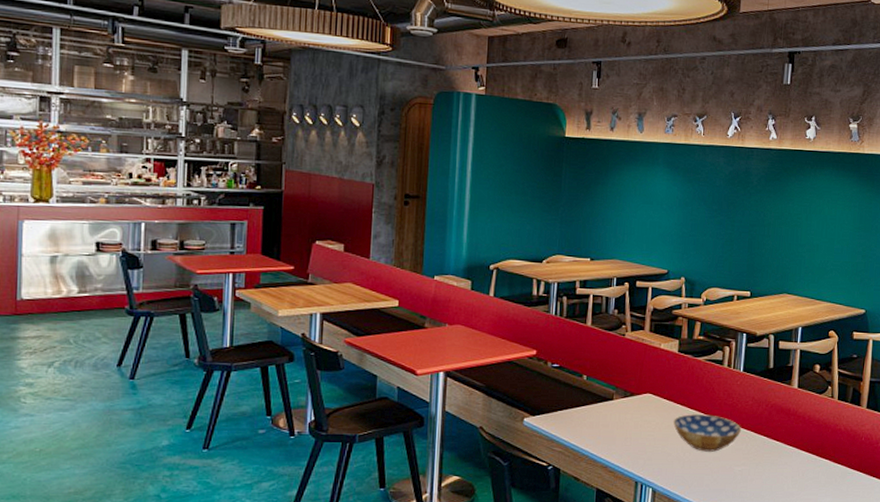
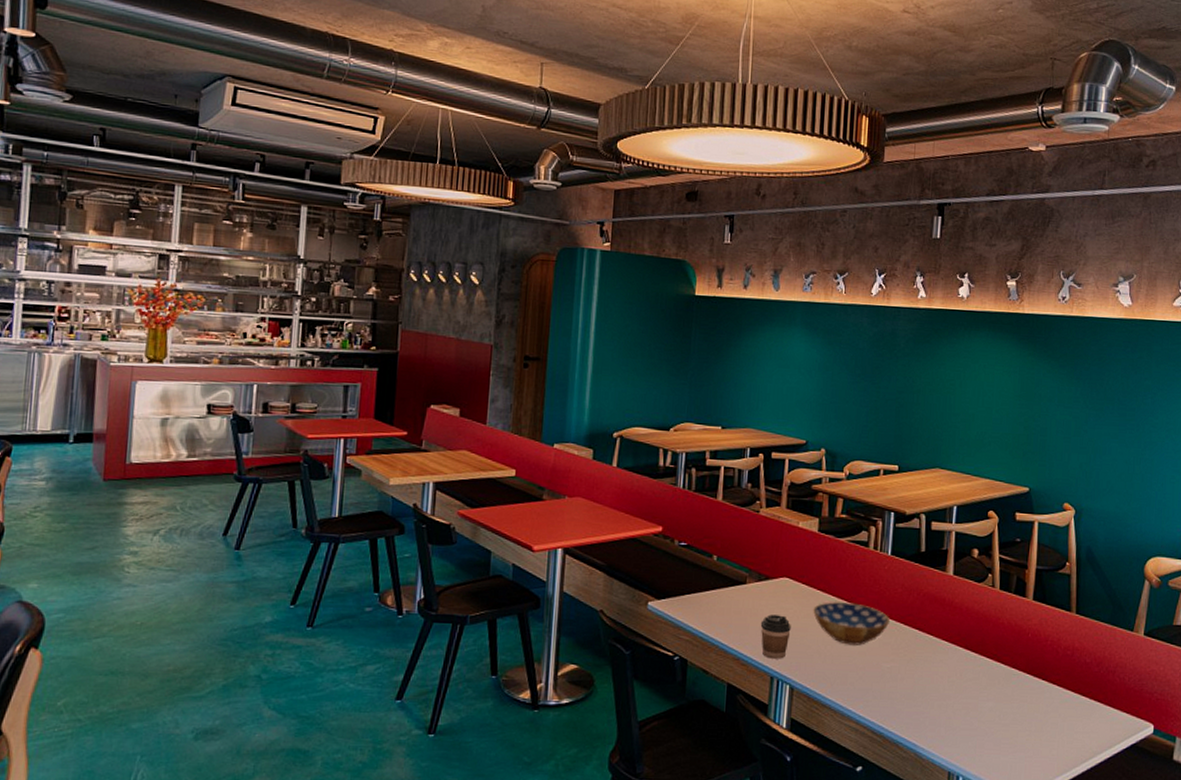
coffee cup: none [626,427,654,466] -> present [760,614,791,659]

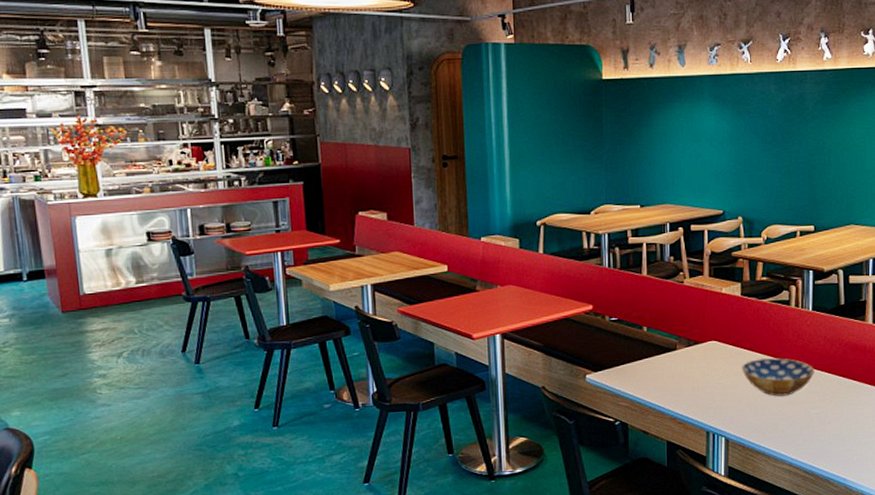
coffee cup: present [760,614,791,659] -> none [693,375,722,416]

